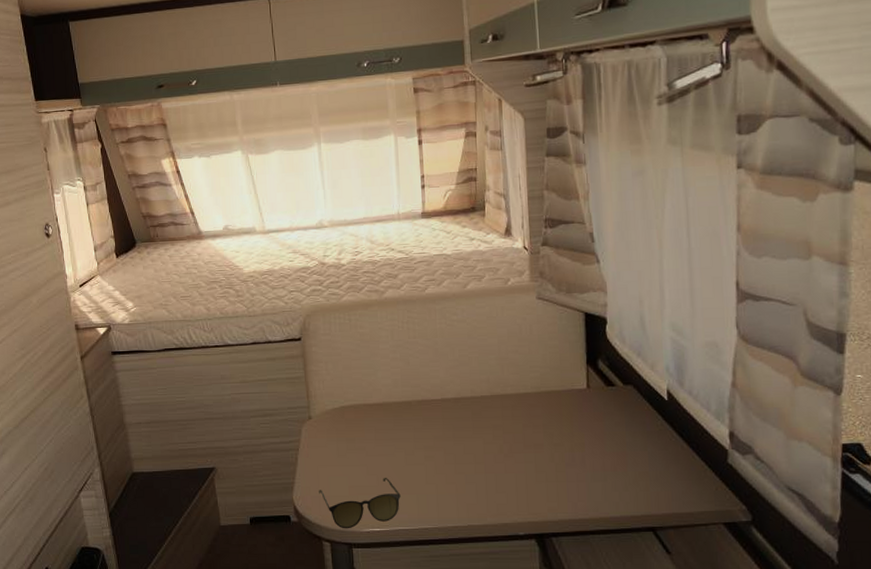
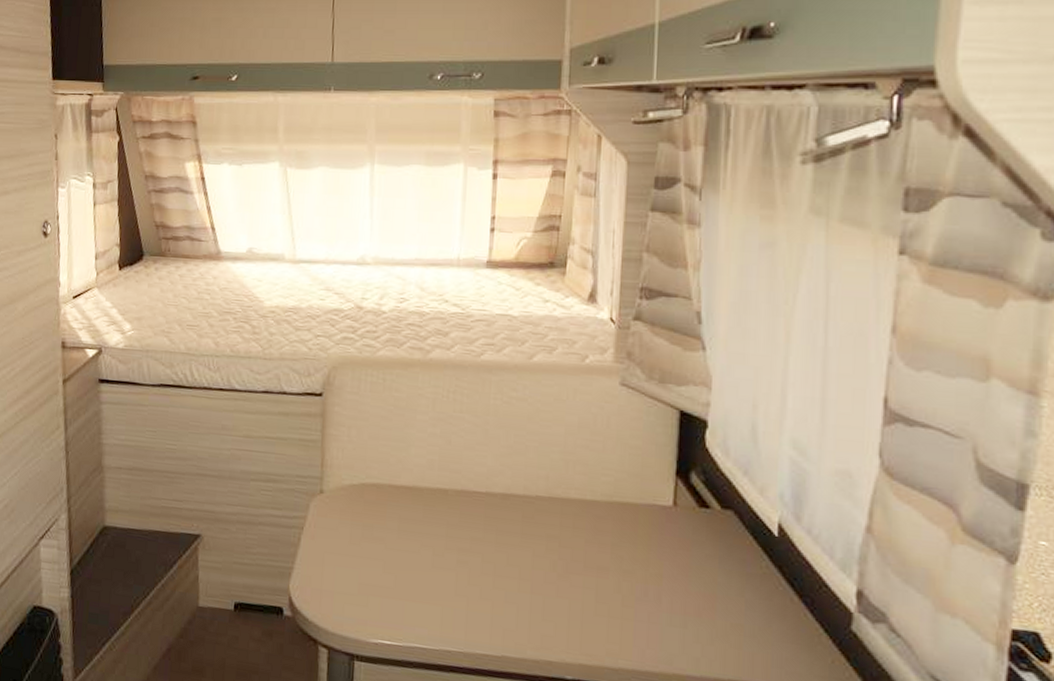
sunglasses: present [319,478,401,529] -> none [321,579,422,636]

